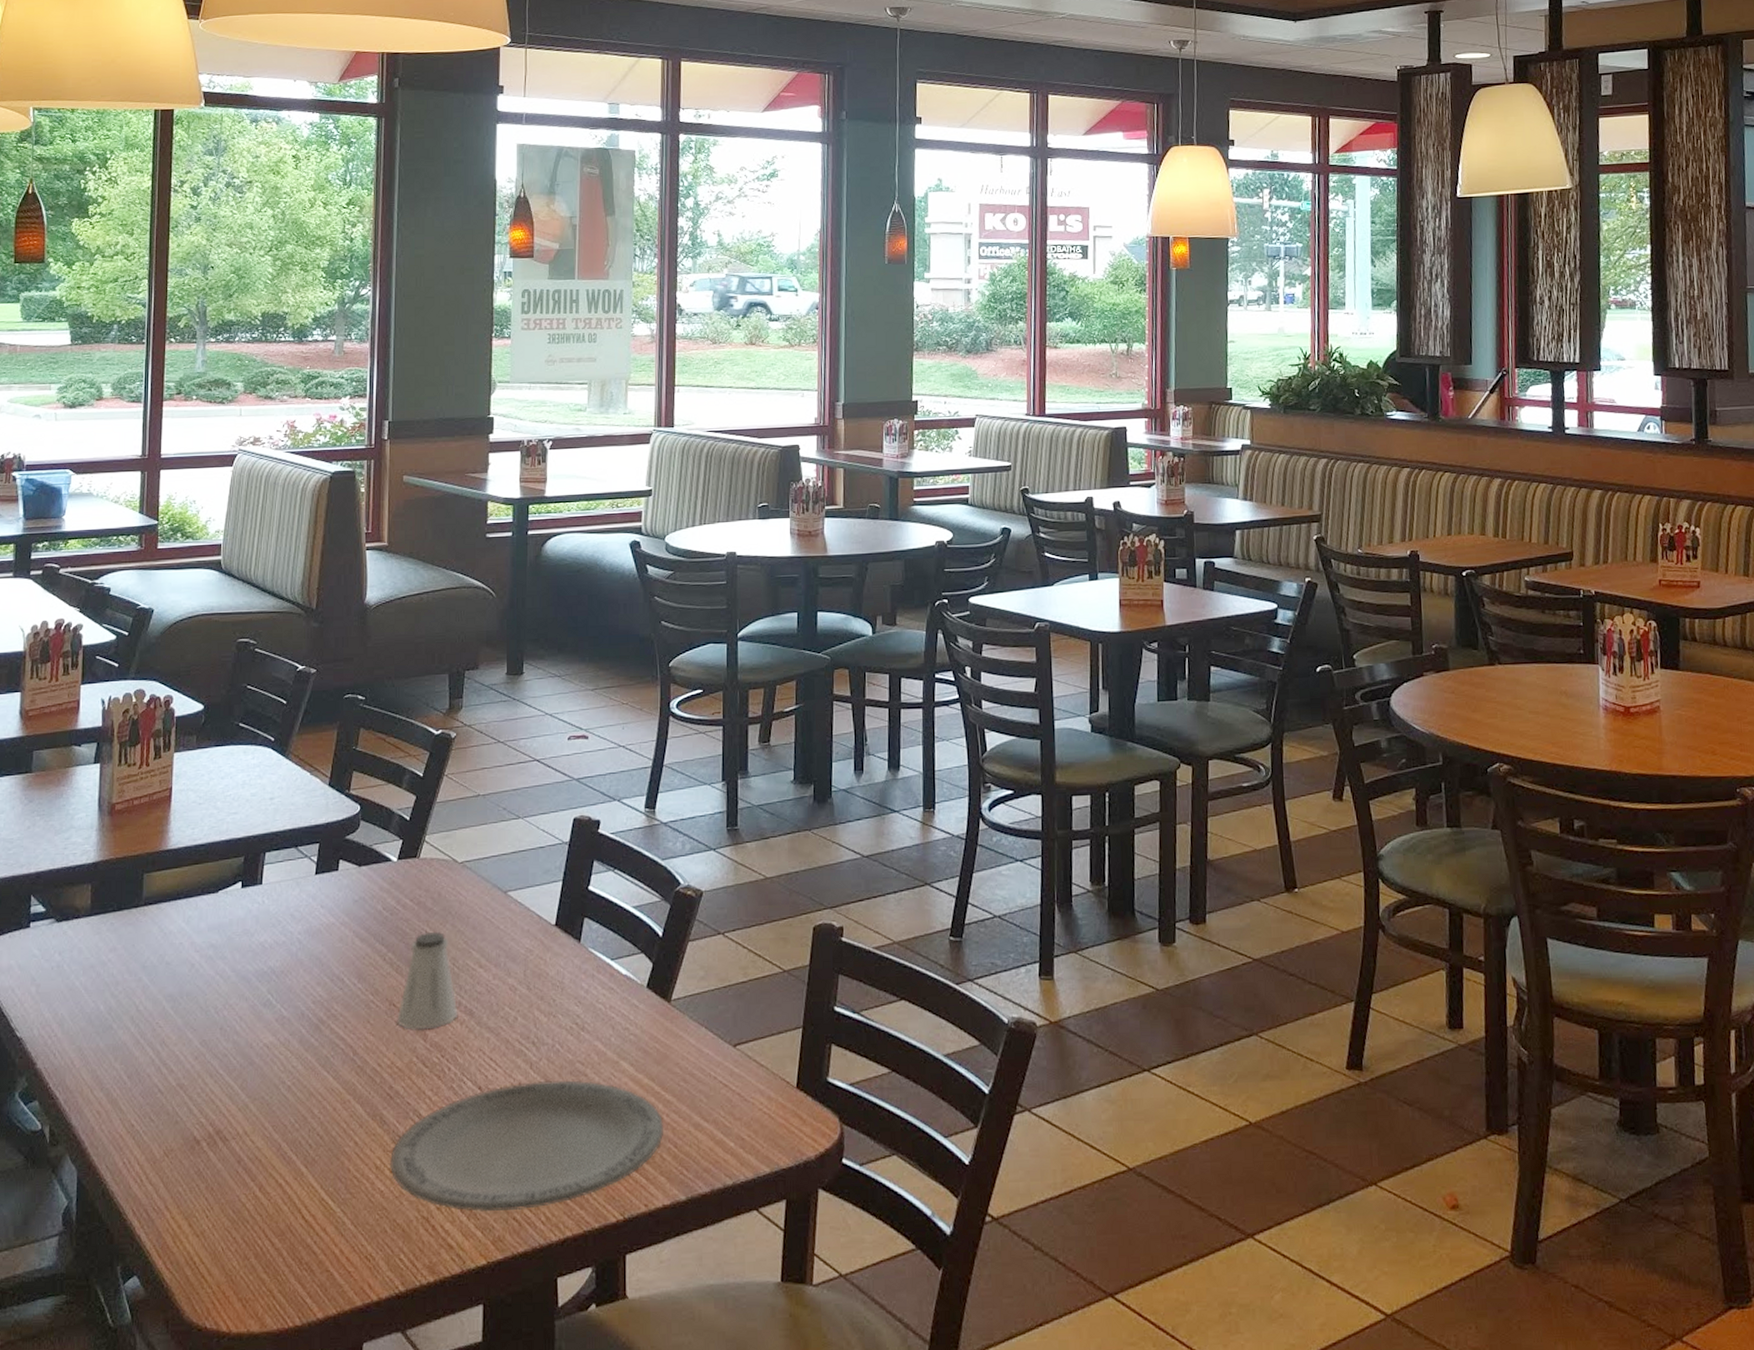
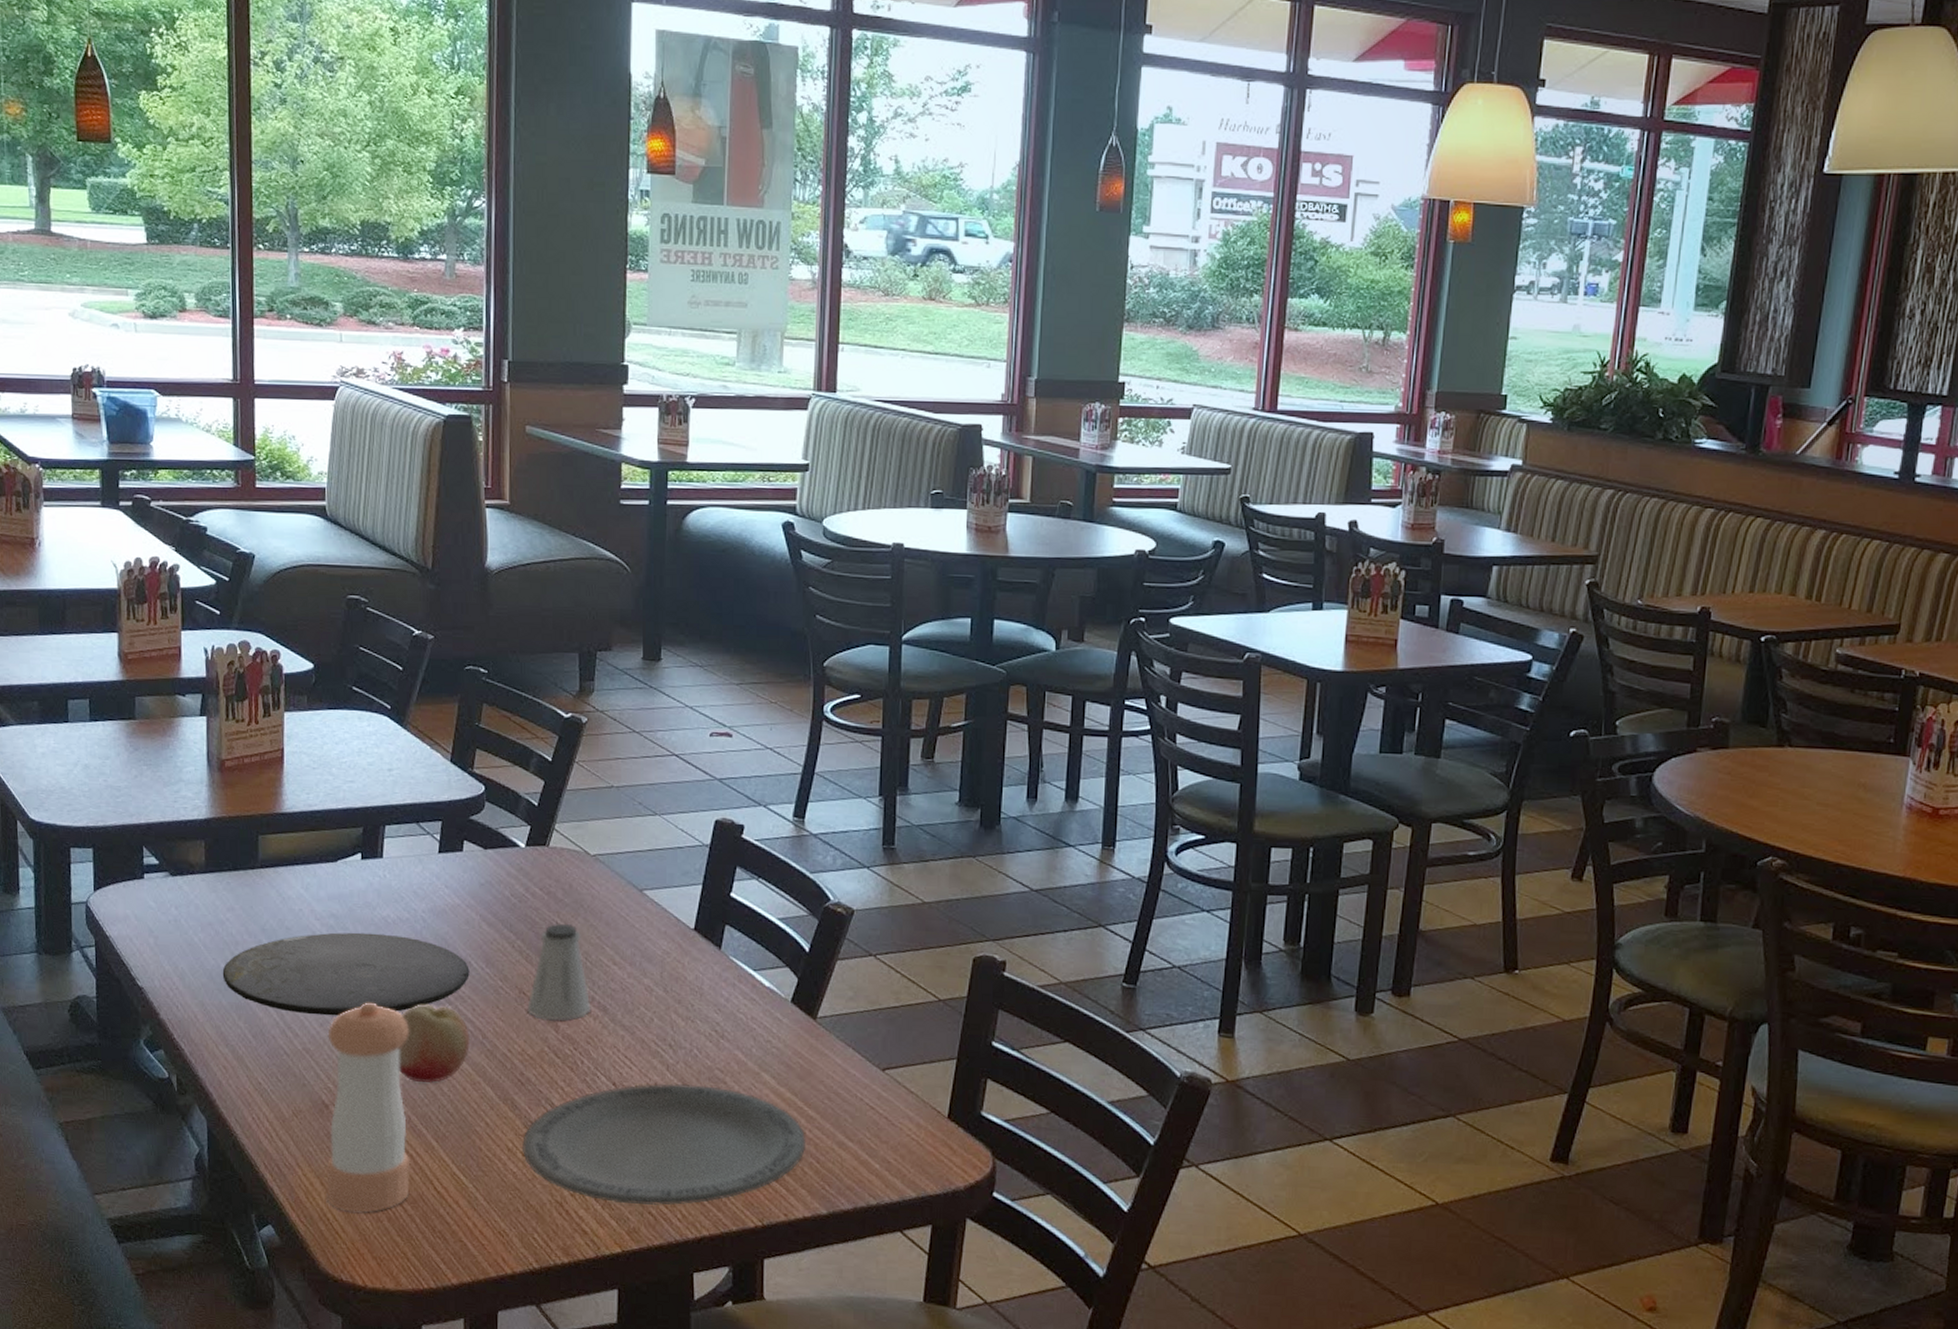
plate: none [101,959,342,1049] -> present [222,932,470,1016]
pepper shaker: none [194,1029,282,1253] -> present [327,1002,411,1213]
fruit: none [271,1026,342,1107] -> present [398,1004,471,1084]

